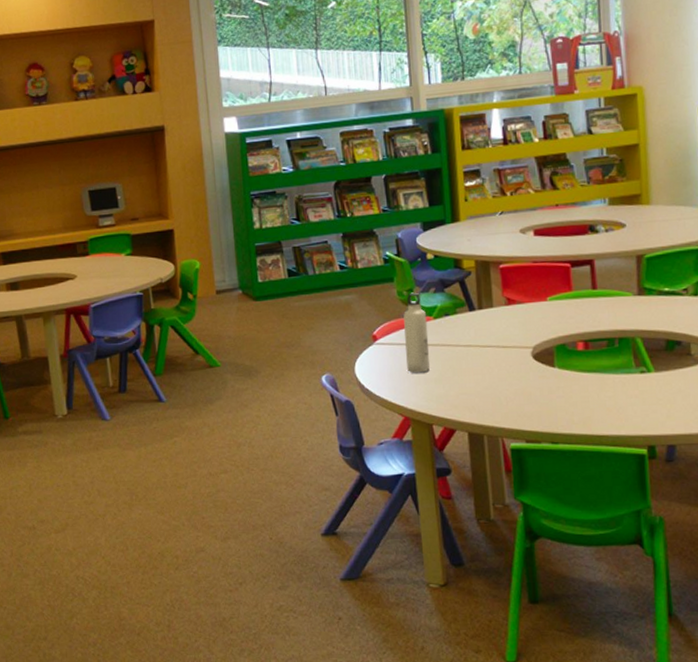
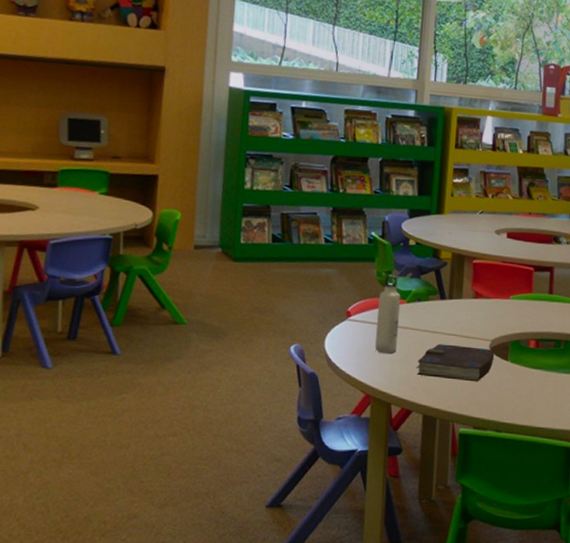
book: none [453,356,539,394] -> present [416,344,495,382]

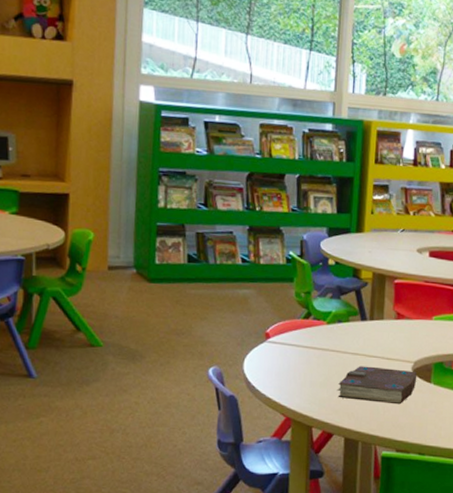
water bottle: present [375,274,401,353] -> none [295,295,321,376]

